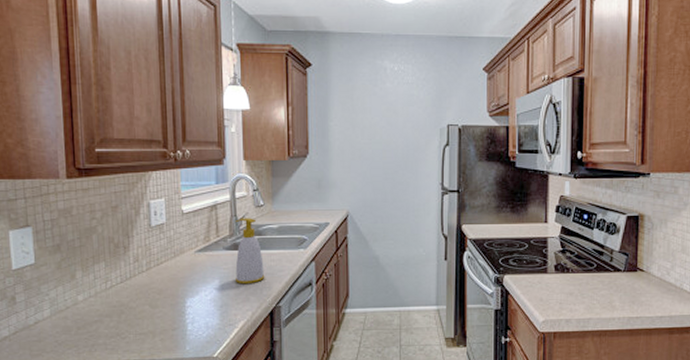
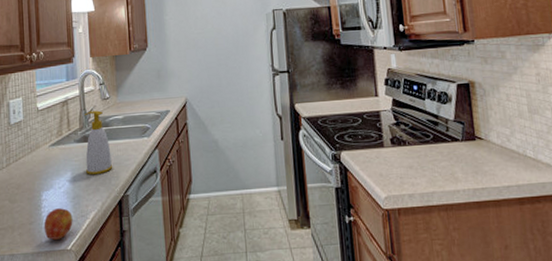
apple: none [188,316,220,347] -> present [43,208,73,240]

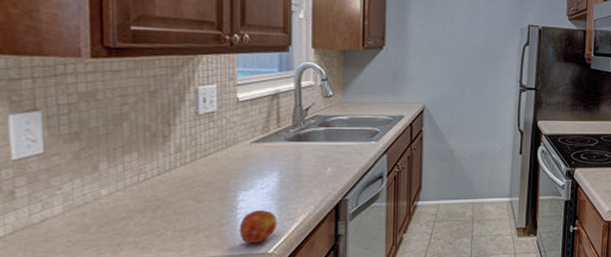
soap bottle: present [84,110,113,175] -> none [296,108,332,177]

